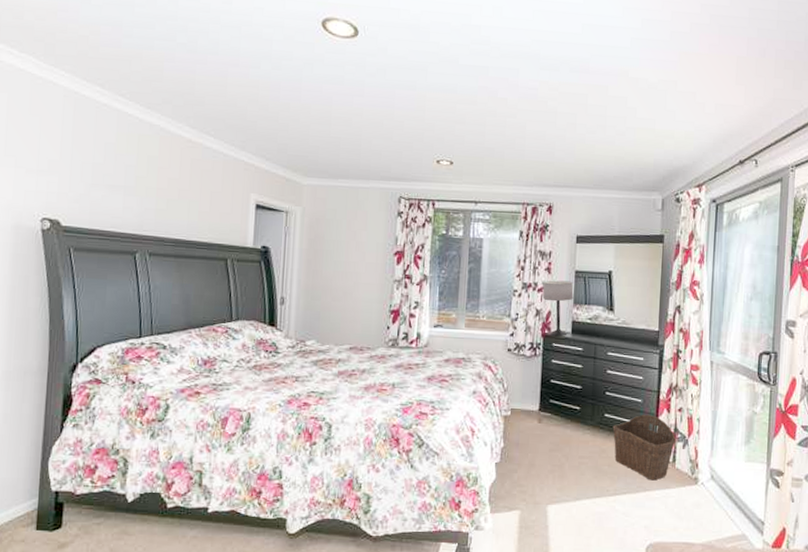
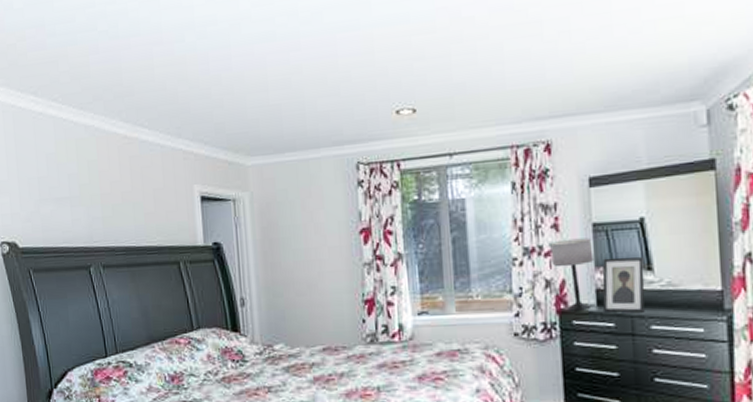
picture frame: none [575,298,608,342] -> present [602,257,645,313]

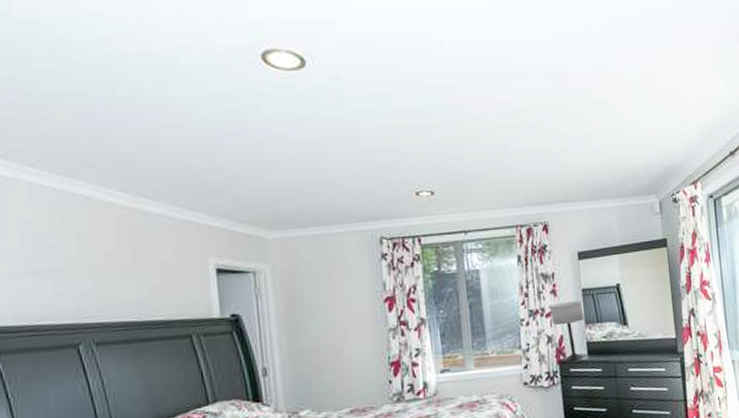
picture frame: present [602,257,645,313] -> none [591,315,623,361]

